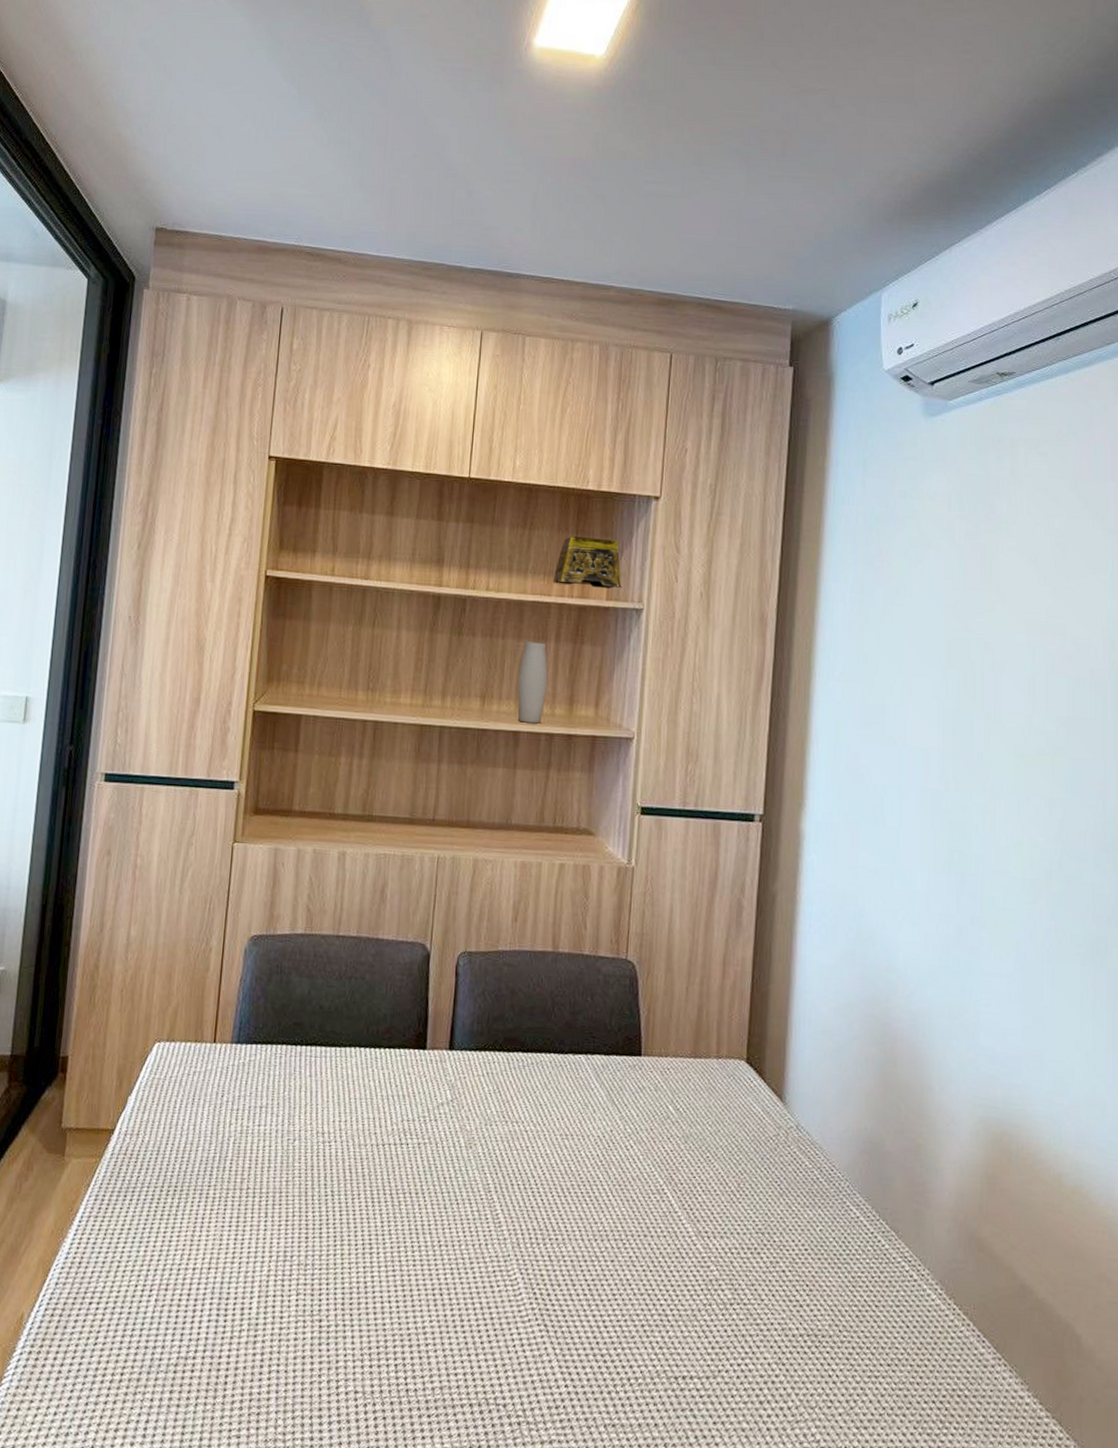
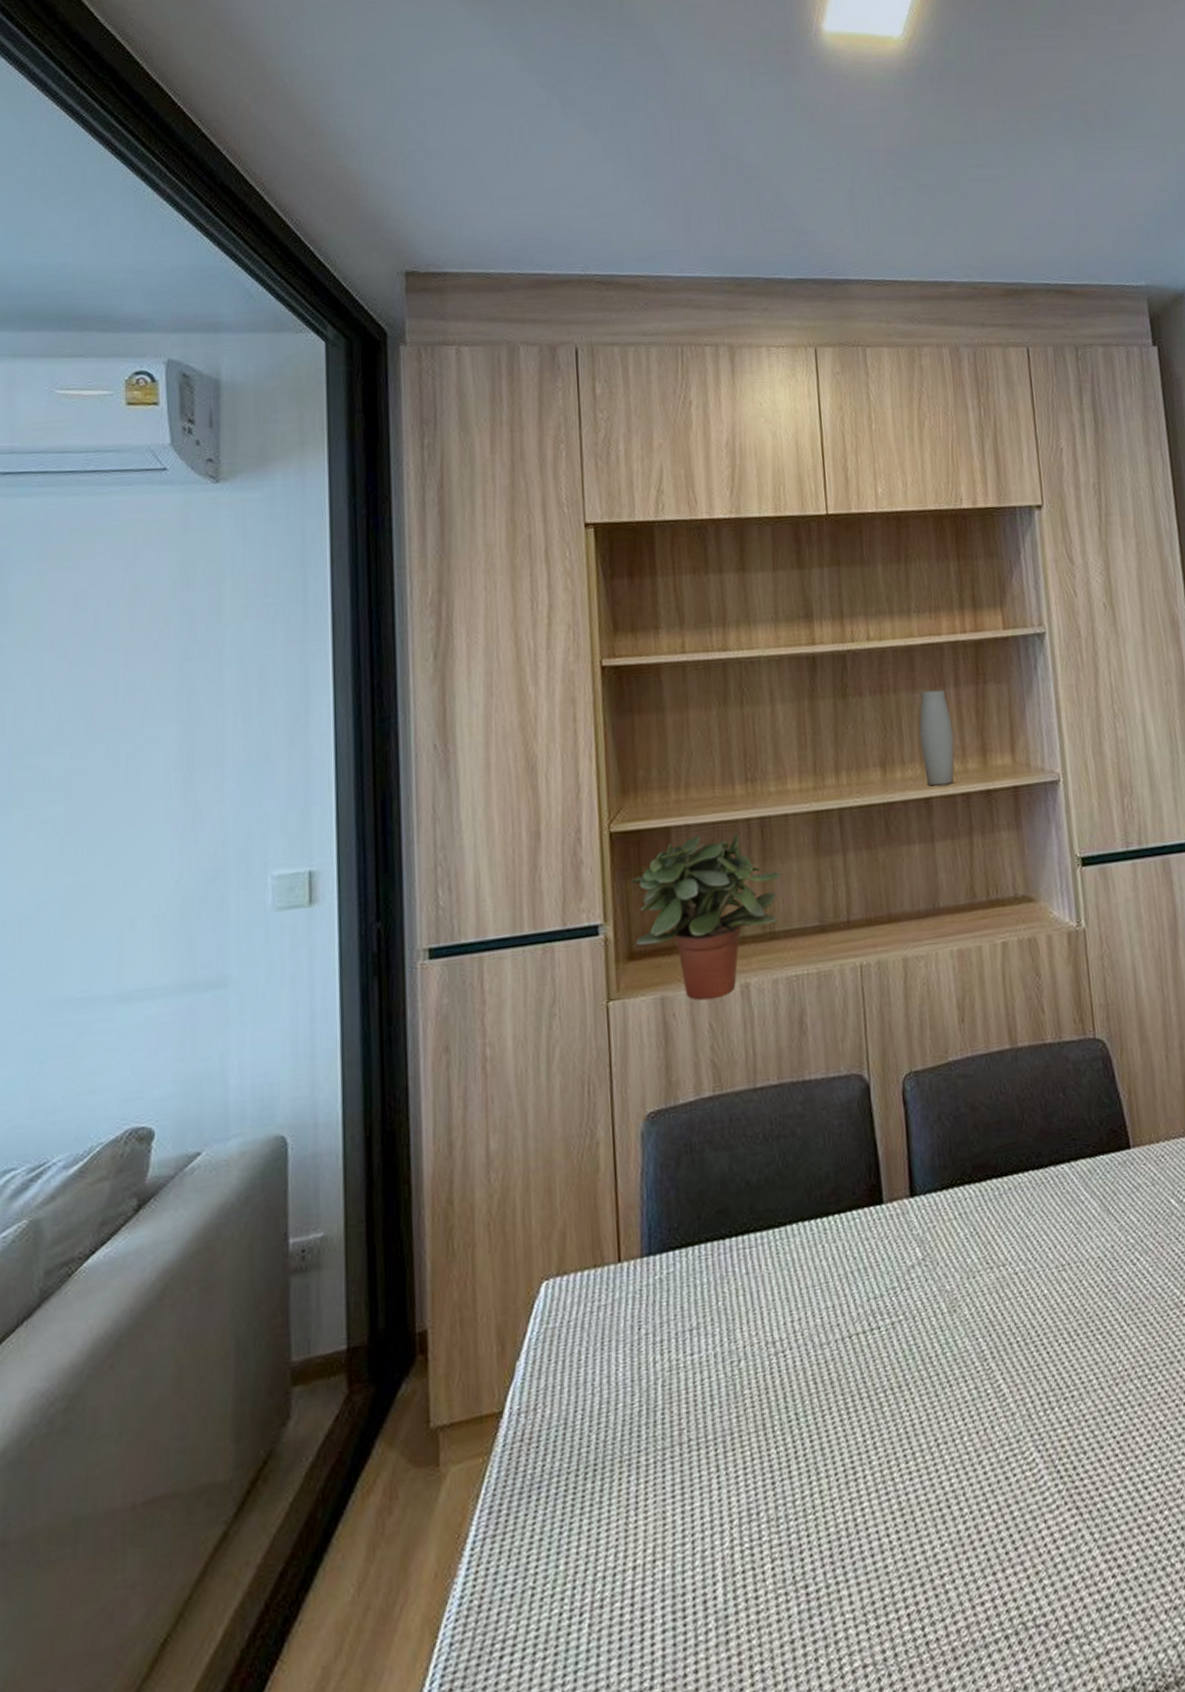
potted plant: none [261,727,385,859] -> present [629,833,782,1001]
decorative box: present [552,536,621,590] -> none [940,560,1017,620]

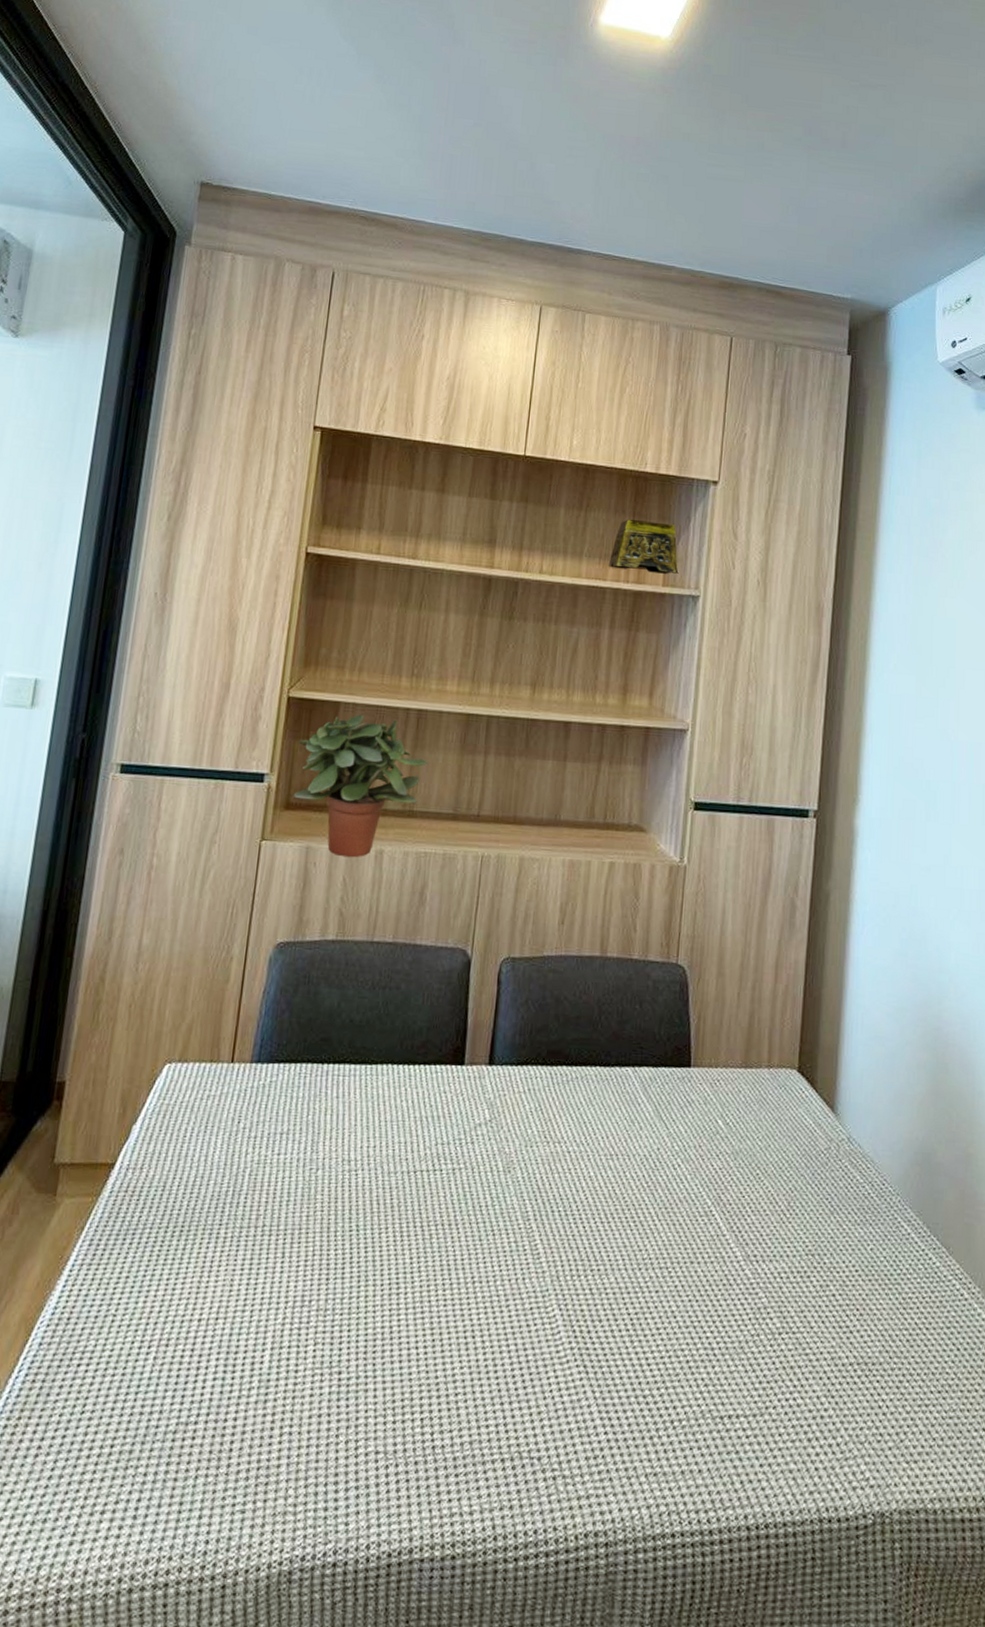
vase: present [919,689,954,786] -> none [569,627,602,714]
decorative box: none [940,560,1017,620] -> present [608,519,678,575]

